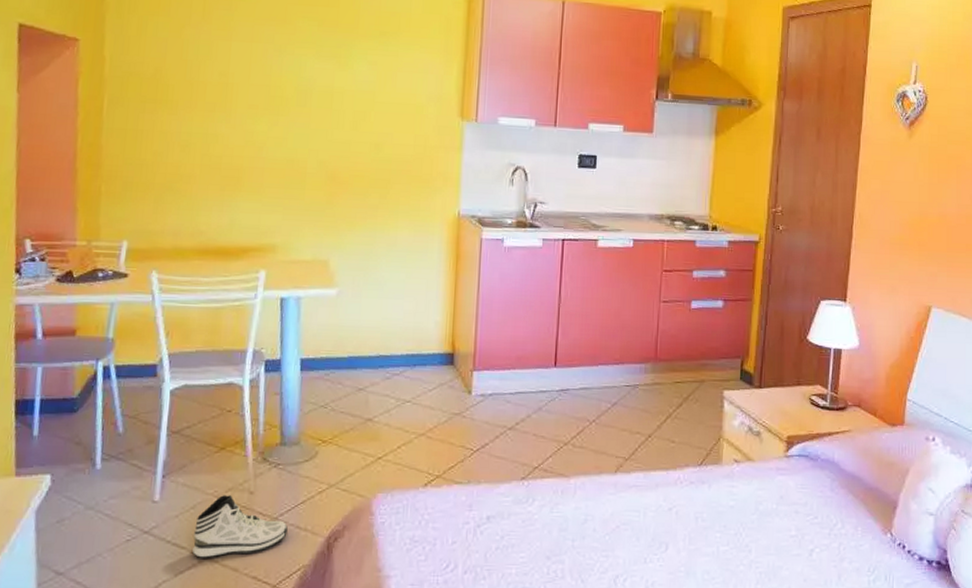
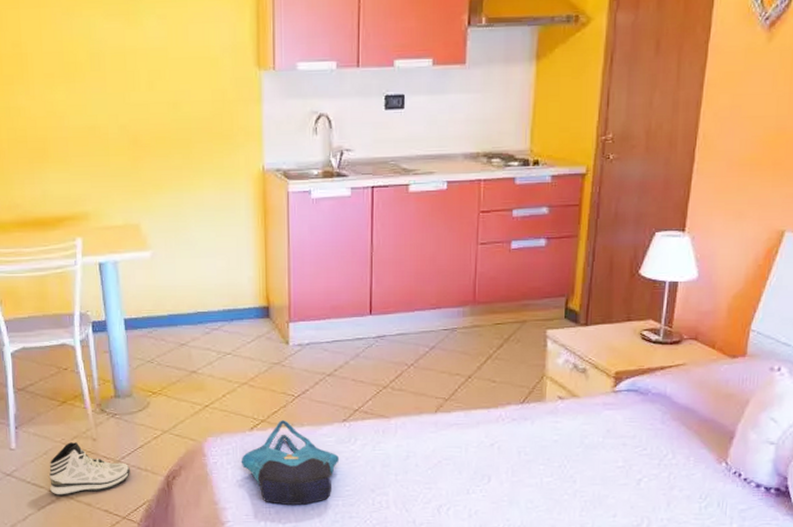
tote bag: none [411,476,516,573] -> present [241,420,340,505]

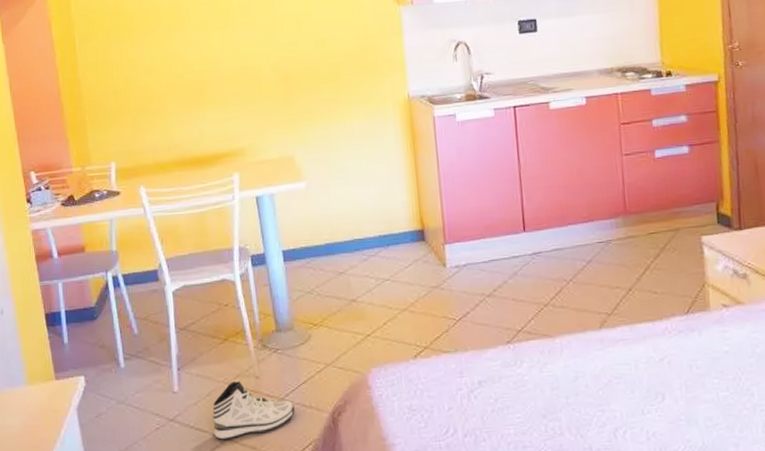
tote bag: present [241,420,340,505] -> none [406,346,508,437]

